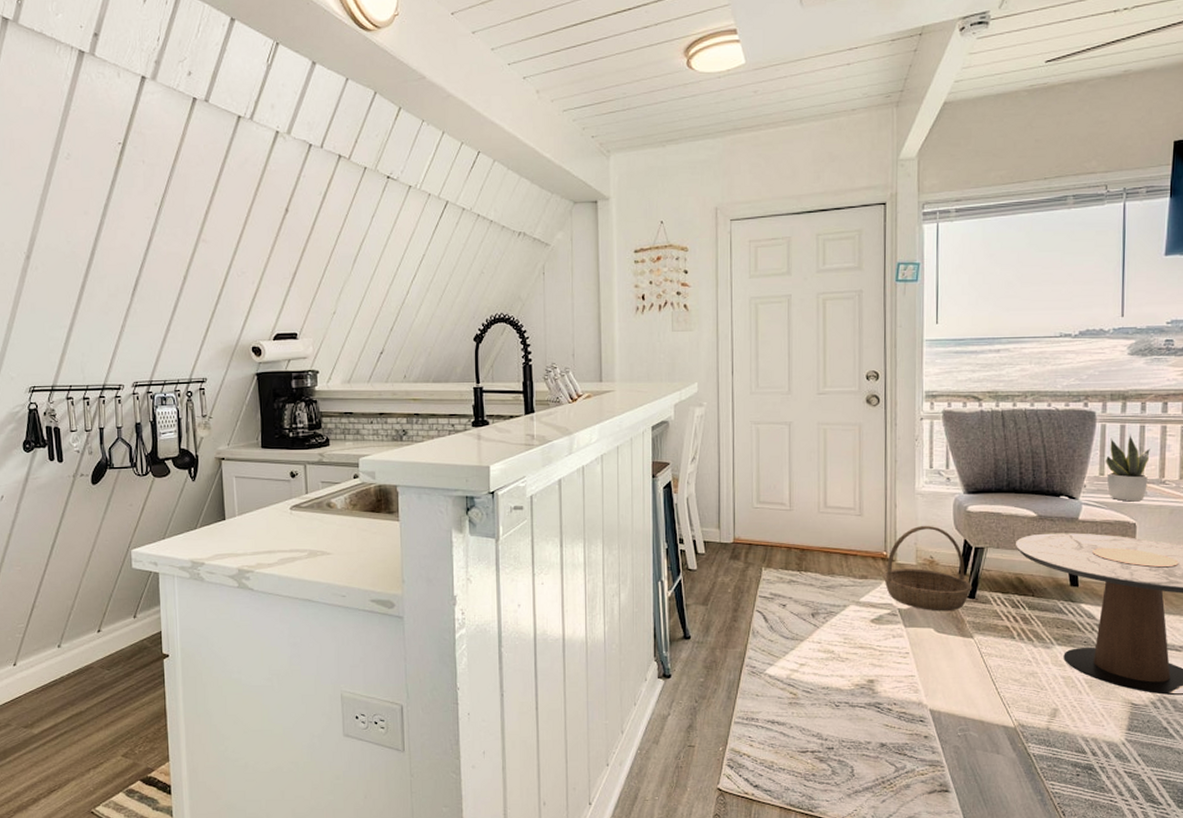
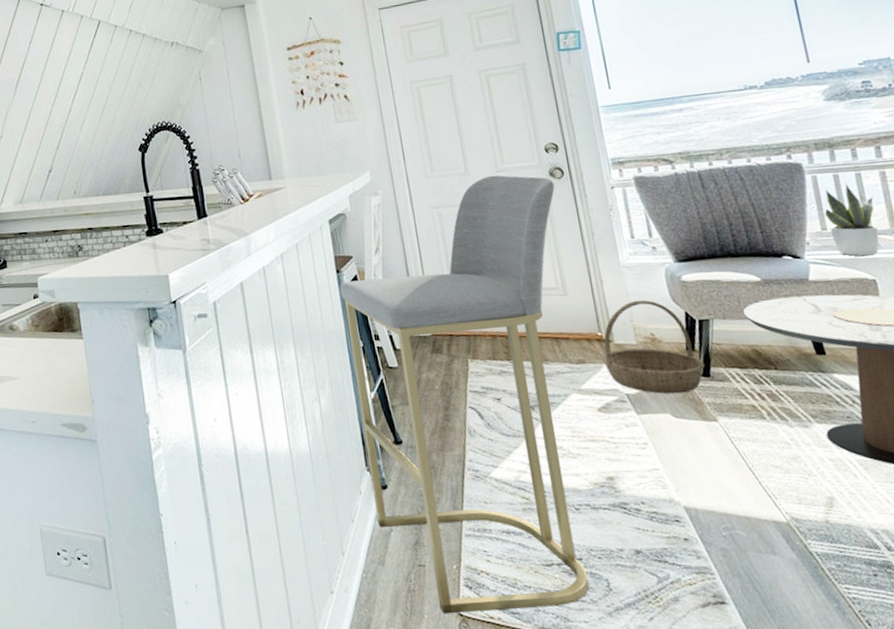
bar stool: none [653,397,869,789] -> present [339,175,589,614]

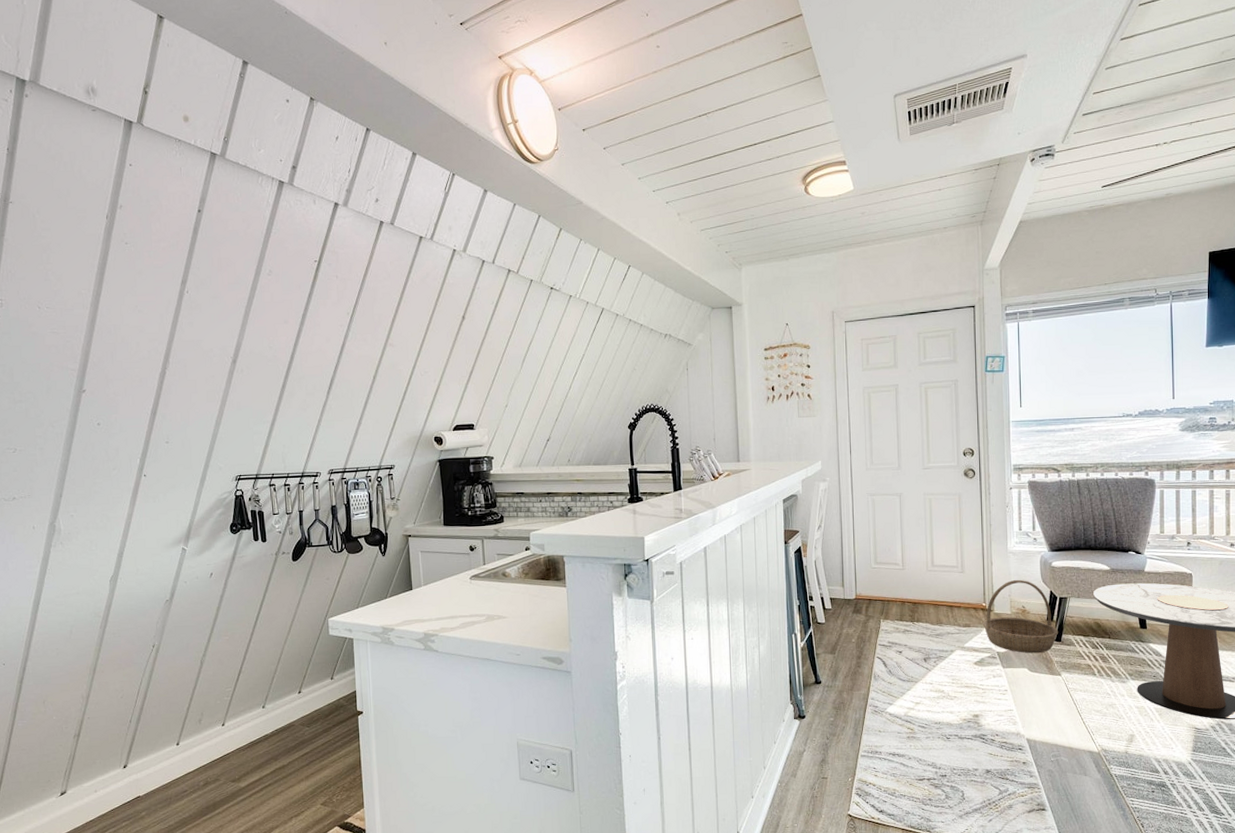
bar stool: present [339,175,589,614] -> none [785,471,967,815]
potted plant: present [825,183,879,257] -> none [1165,497,1201,555]

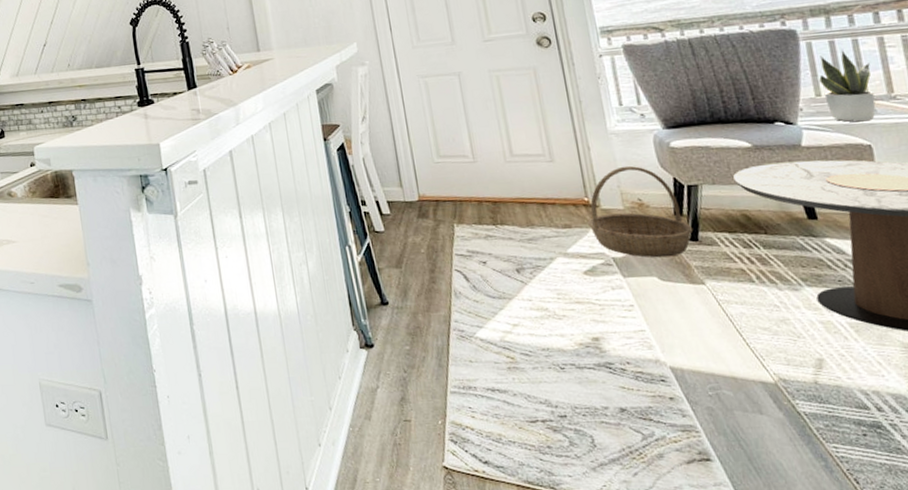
potted plant: none [1165,497,1201,555] -> present [819,49,876,122]

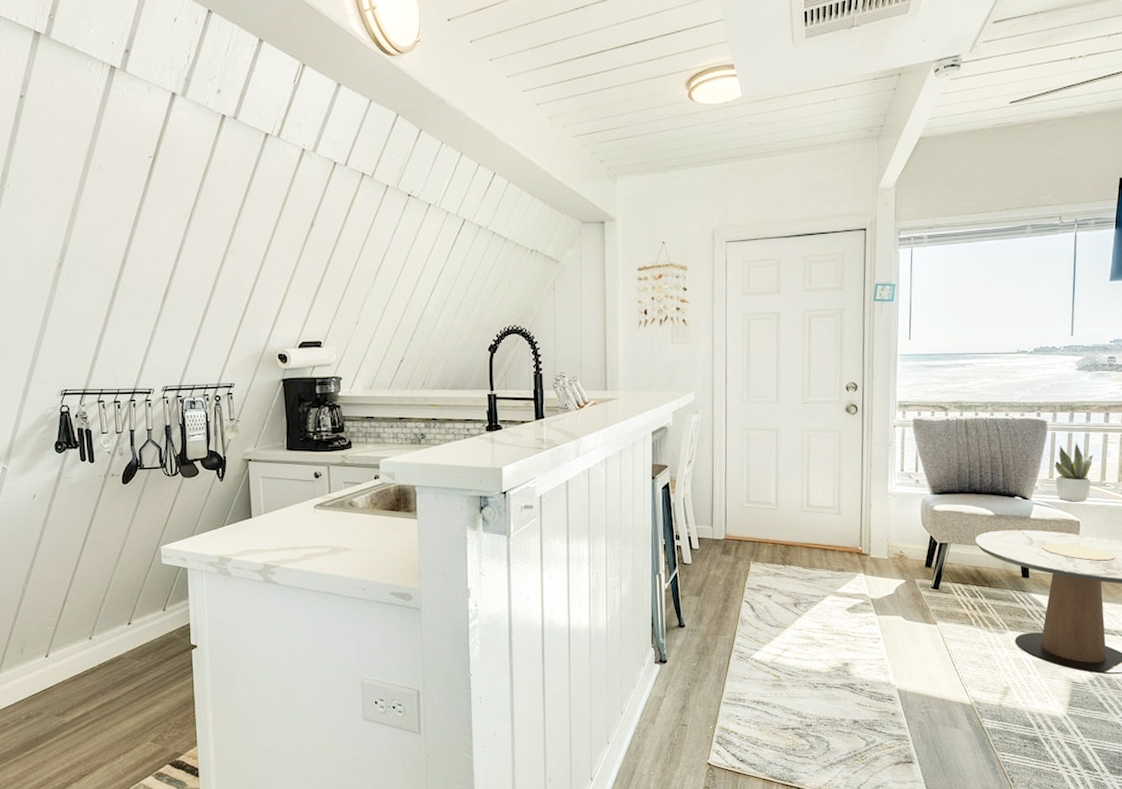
basket: present [587,166,693,258] -> none [857,524,937,601]

